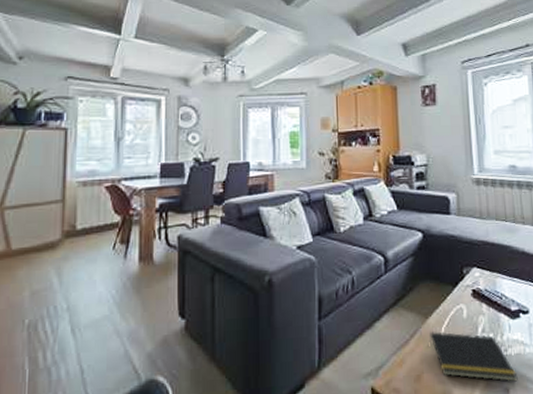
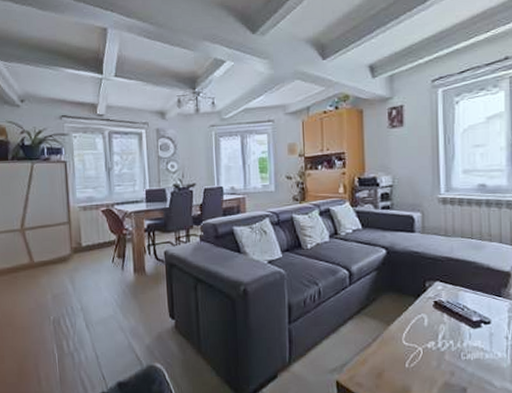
notepad: present [429,331,518,382] -> none [390,337,476,383]

